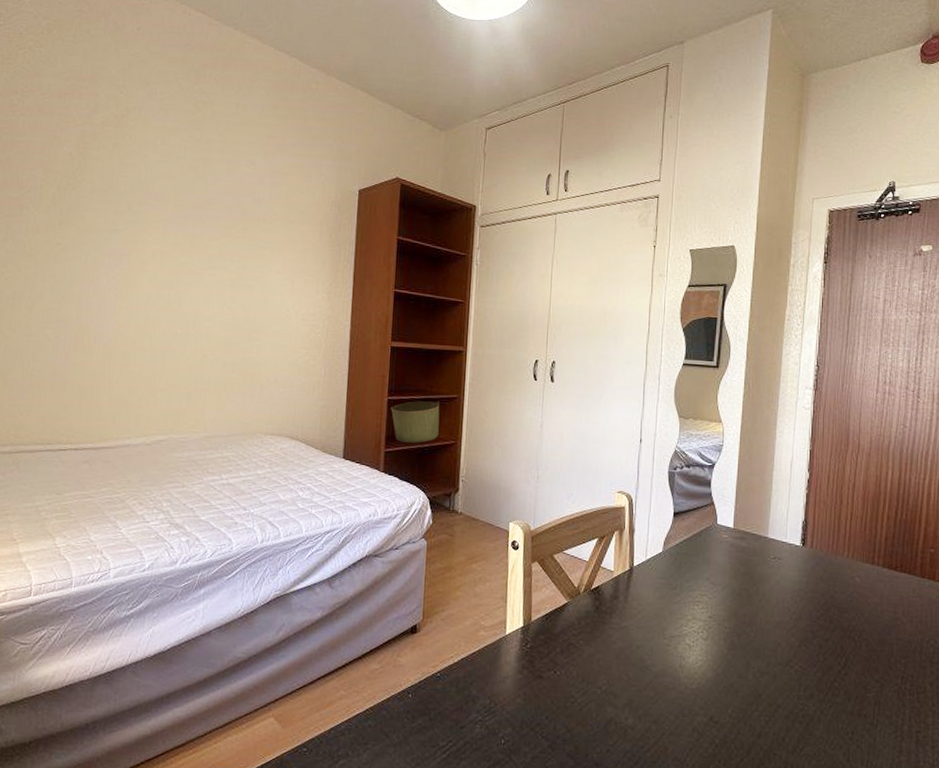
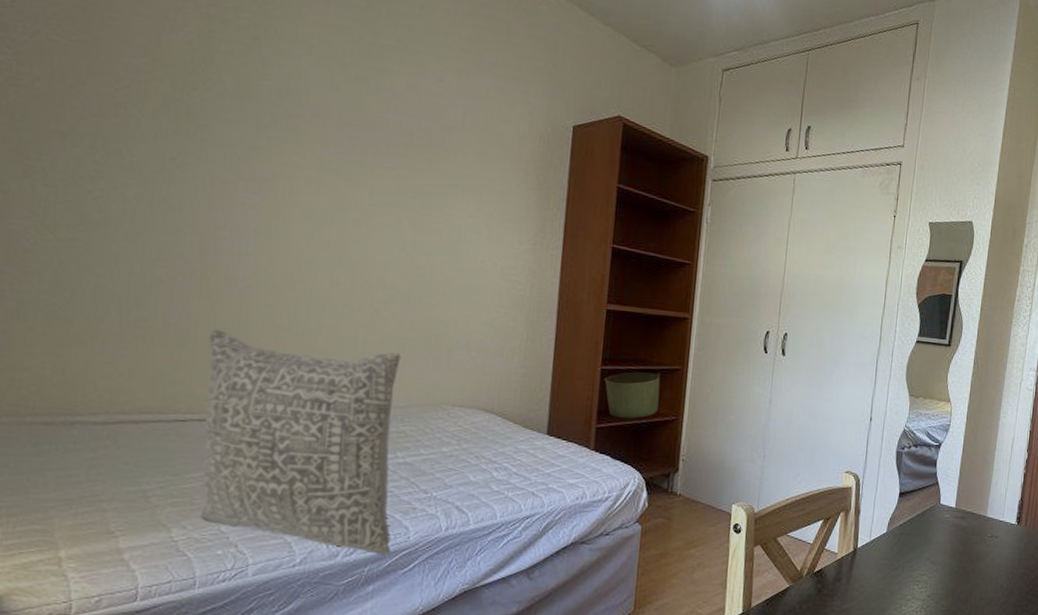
pillow: none [76,376,224,564] -> present [200,329,401,556]

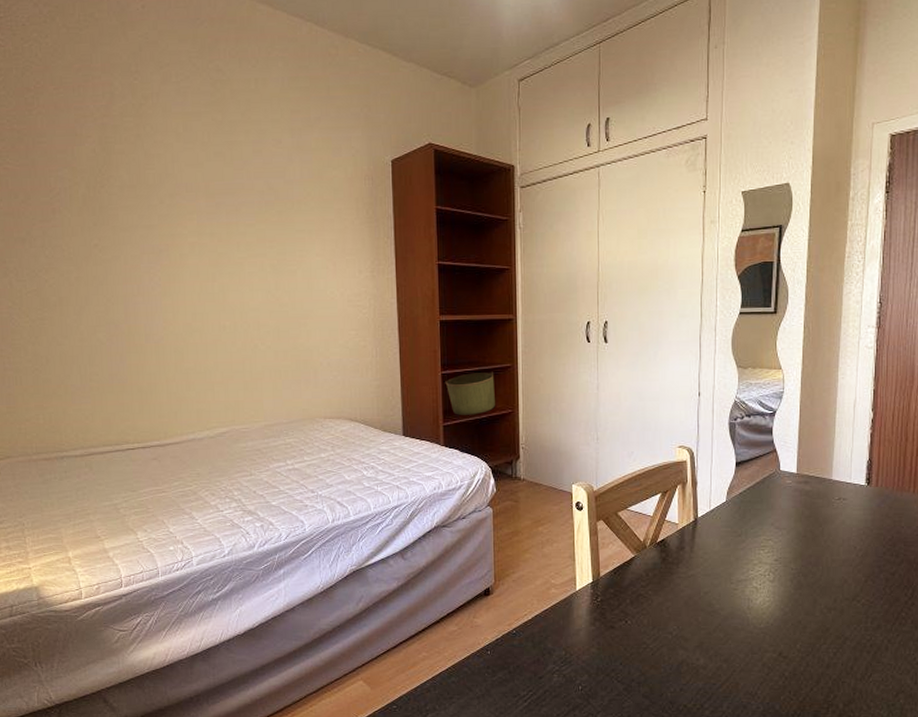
pillow: present [200,329,401,556] -> none [141,375,293,545]

